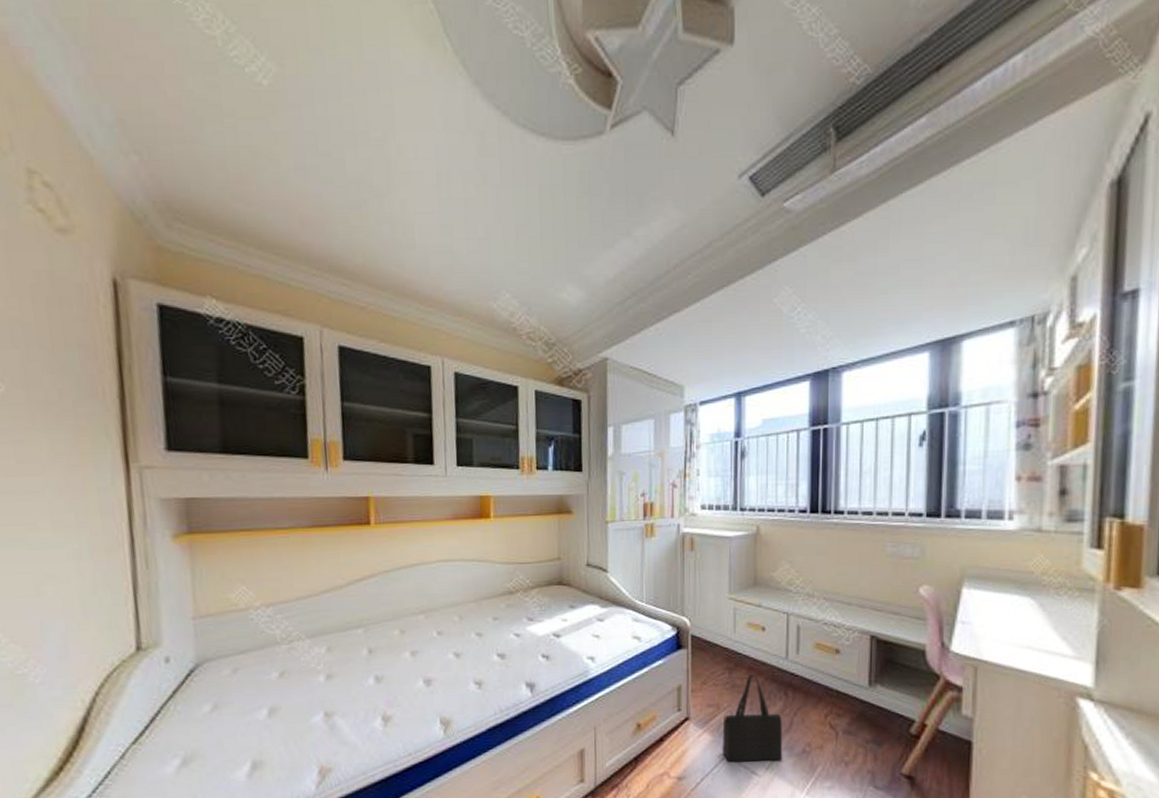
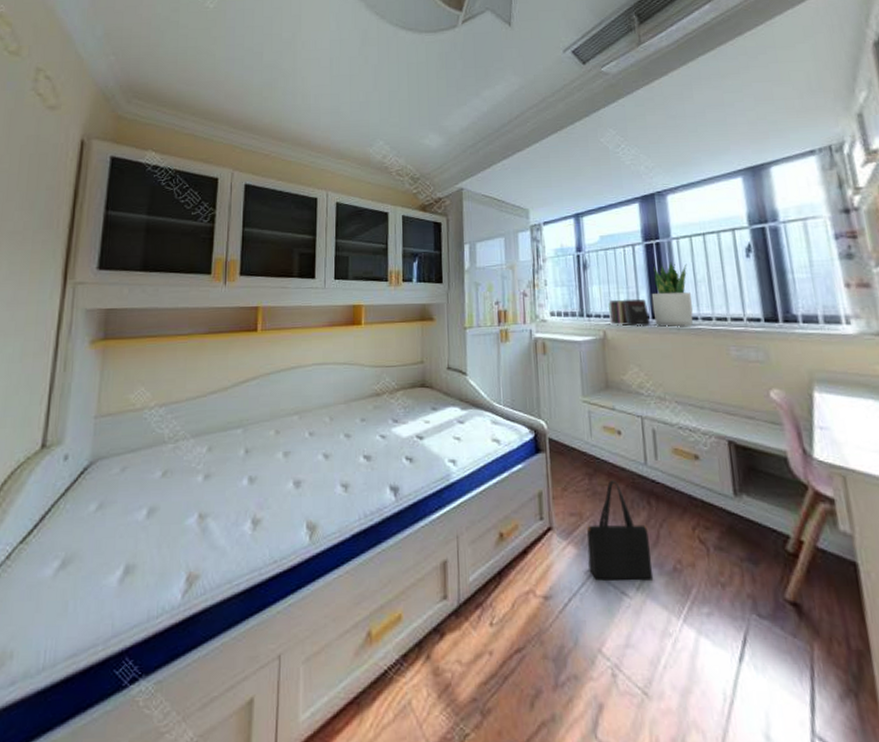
books: none [765,491,807,521] -> present [608,298,650,327]
planter: none [811,450,854,522] -> present [651,262,694,327]

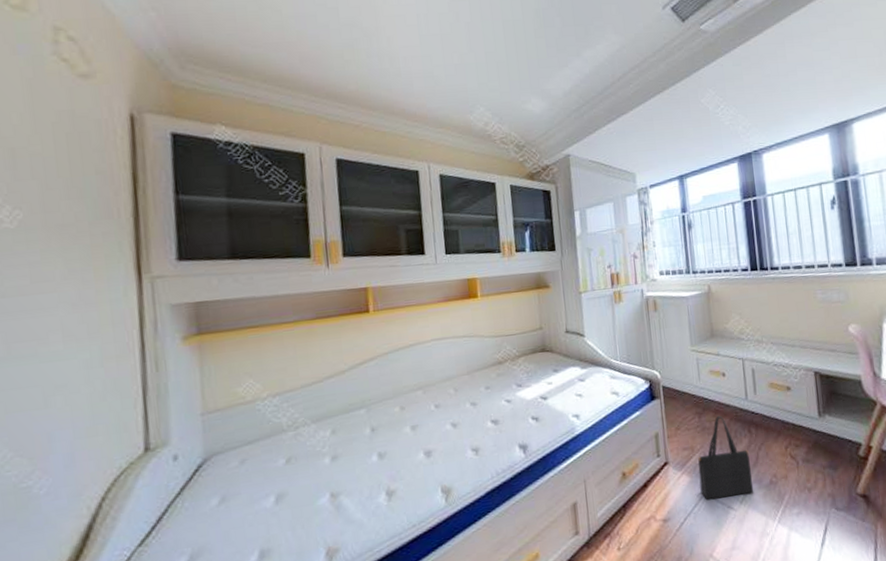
books: present [608,298,650,327] -> none [712,253,749,279]
planter: present [651,262,694,327] -> none [749,217,786,277]

